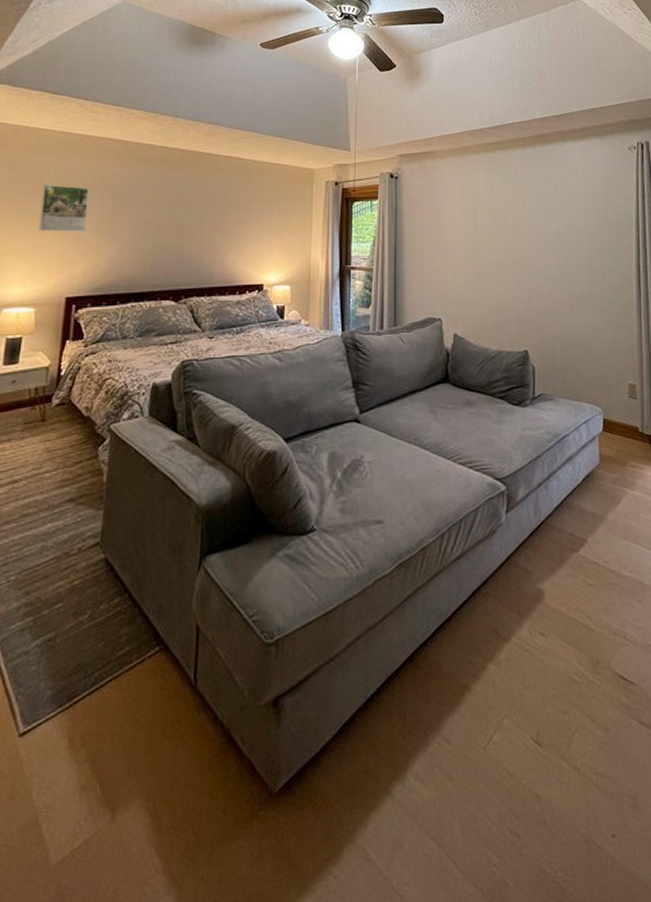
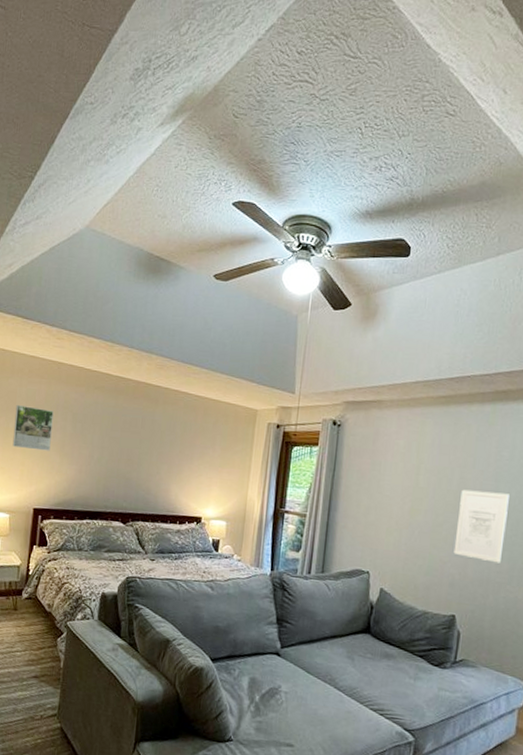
wall art: none [517,227,561,294] -> present [453,489,509,564]

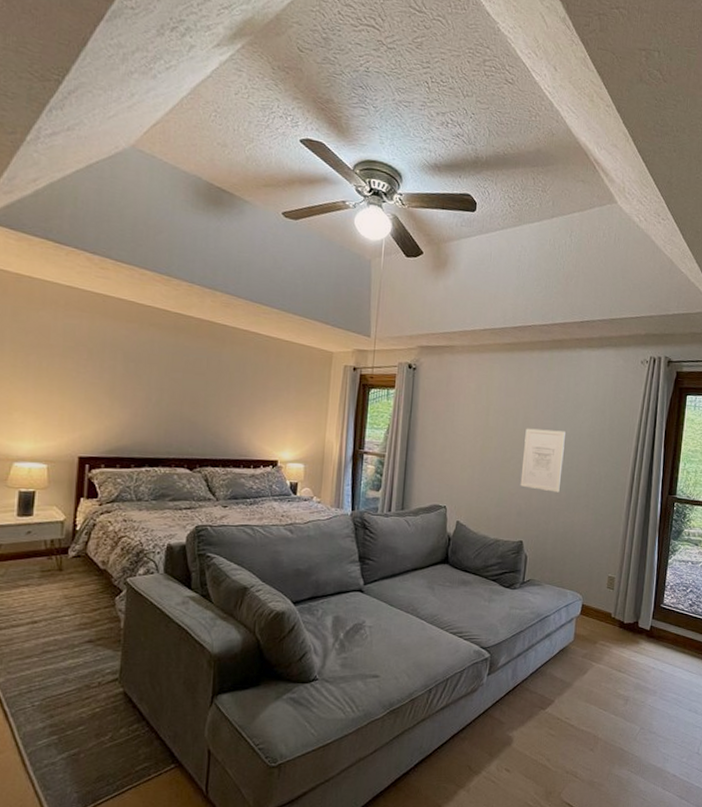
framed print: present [12,405,54,451] -> none [47,341,100,393]

